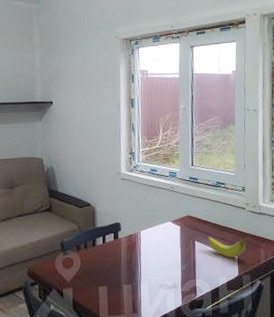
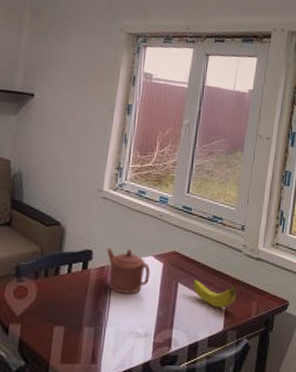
teapot: none [132,218,171,255] -> present [107,248,151,294]

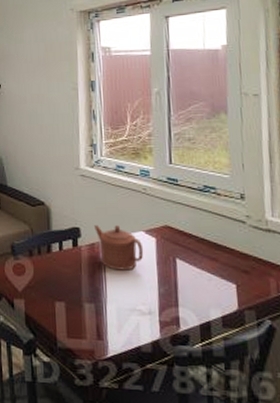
fruit: present [193,280,238,308] -> none [192,255,249,286]

